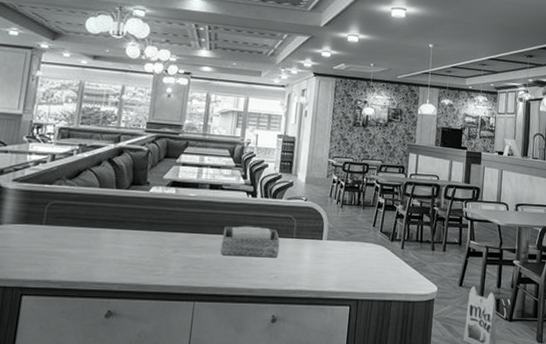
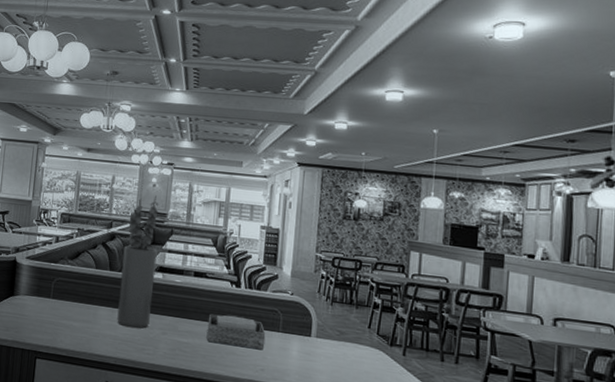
vase: none [123,106,173,249] -> present [117,195,159,329]

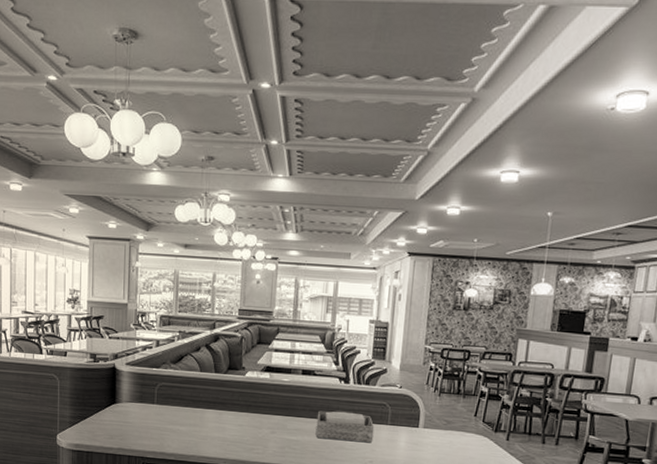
vase: present [117,195,159,329] -> none [225,293,264,429]

